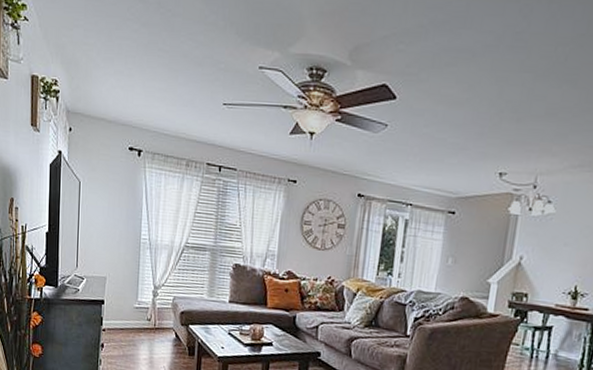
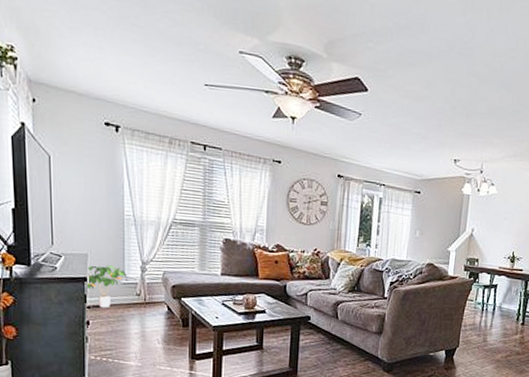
potted plant: none [102,288,140,332] -> present [85,265,127,308]

